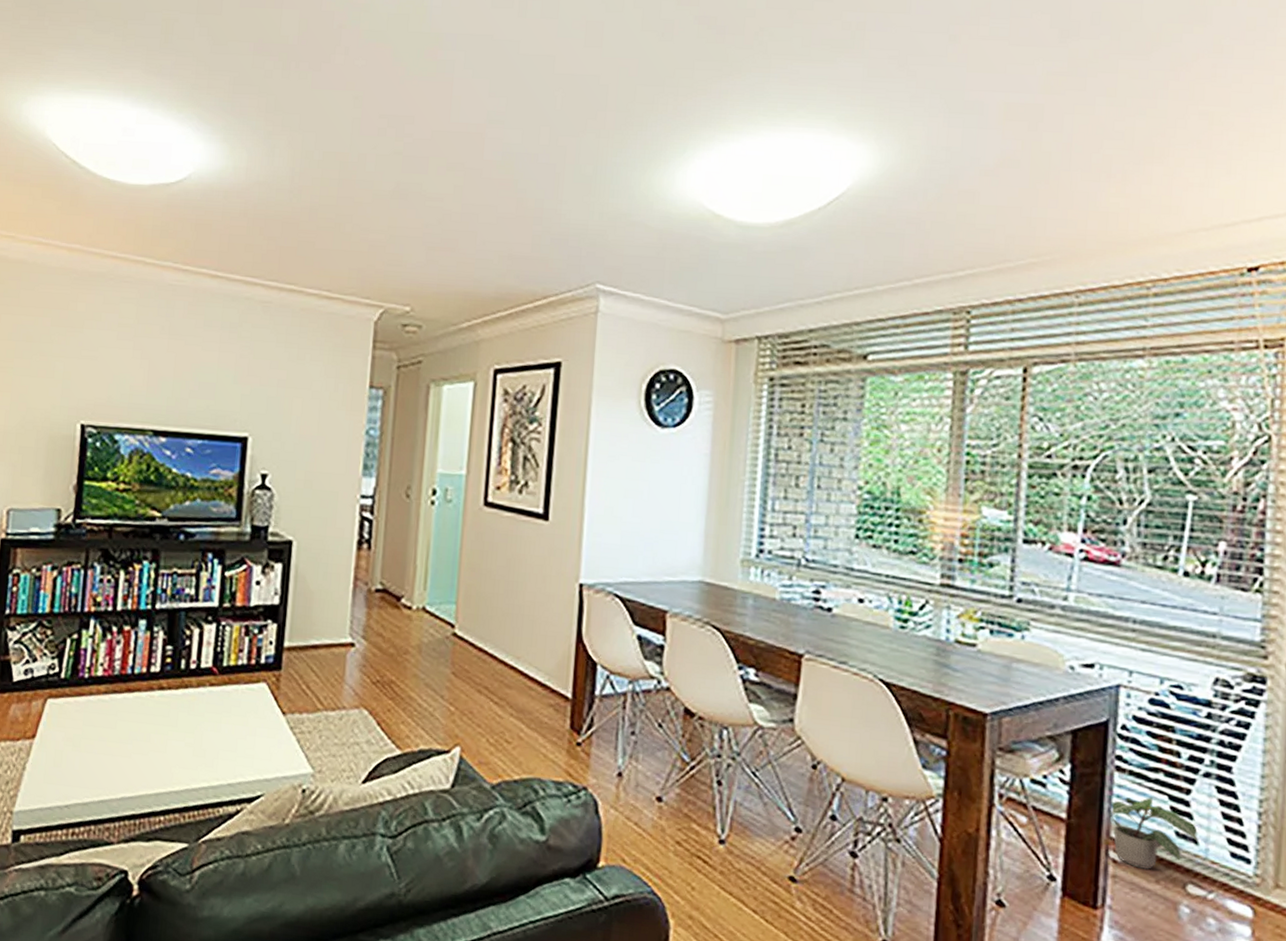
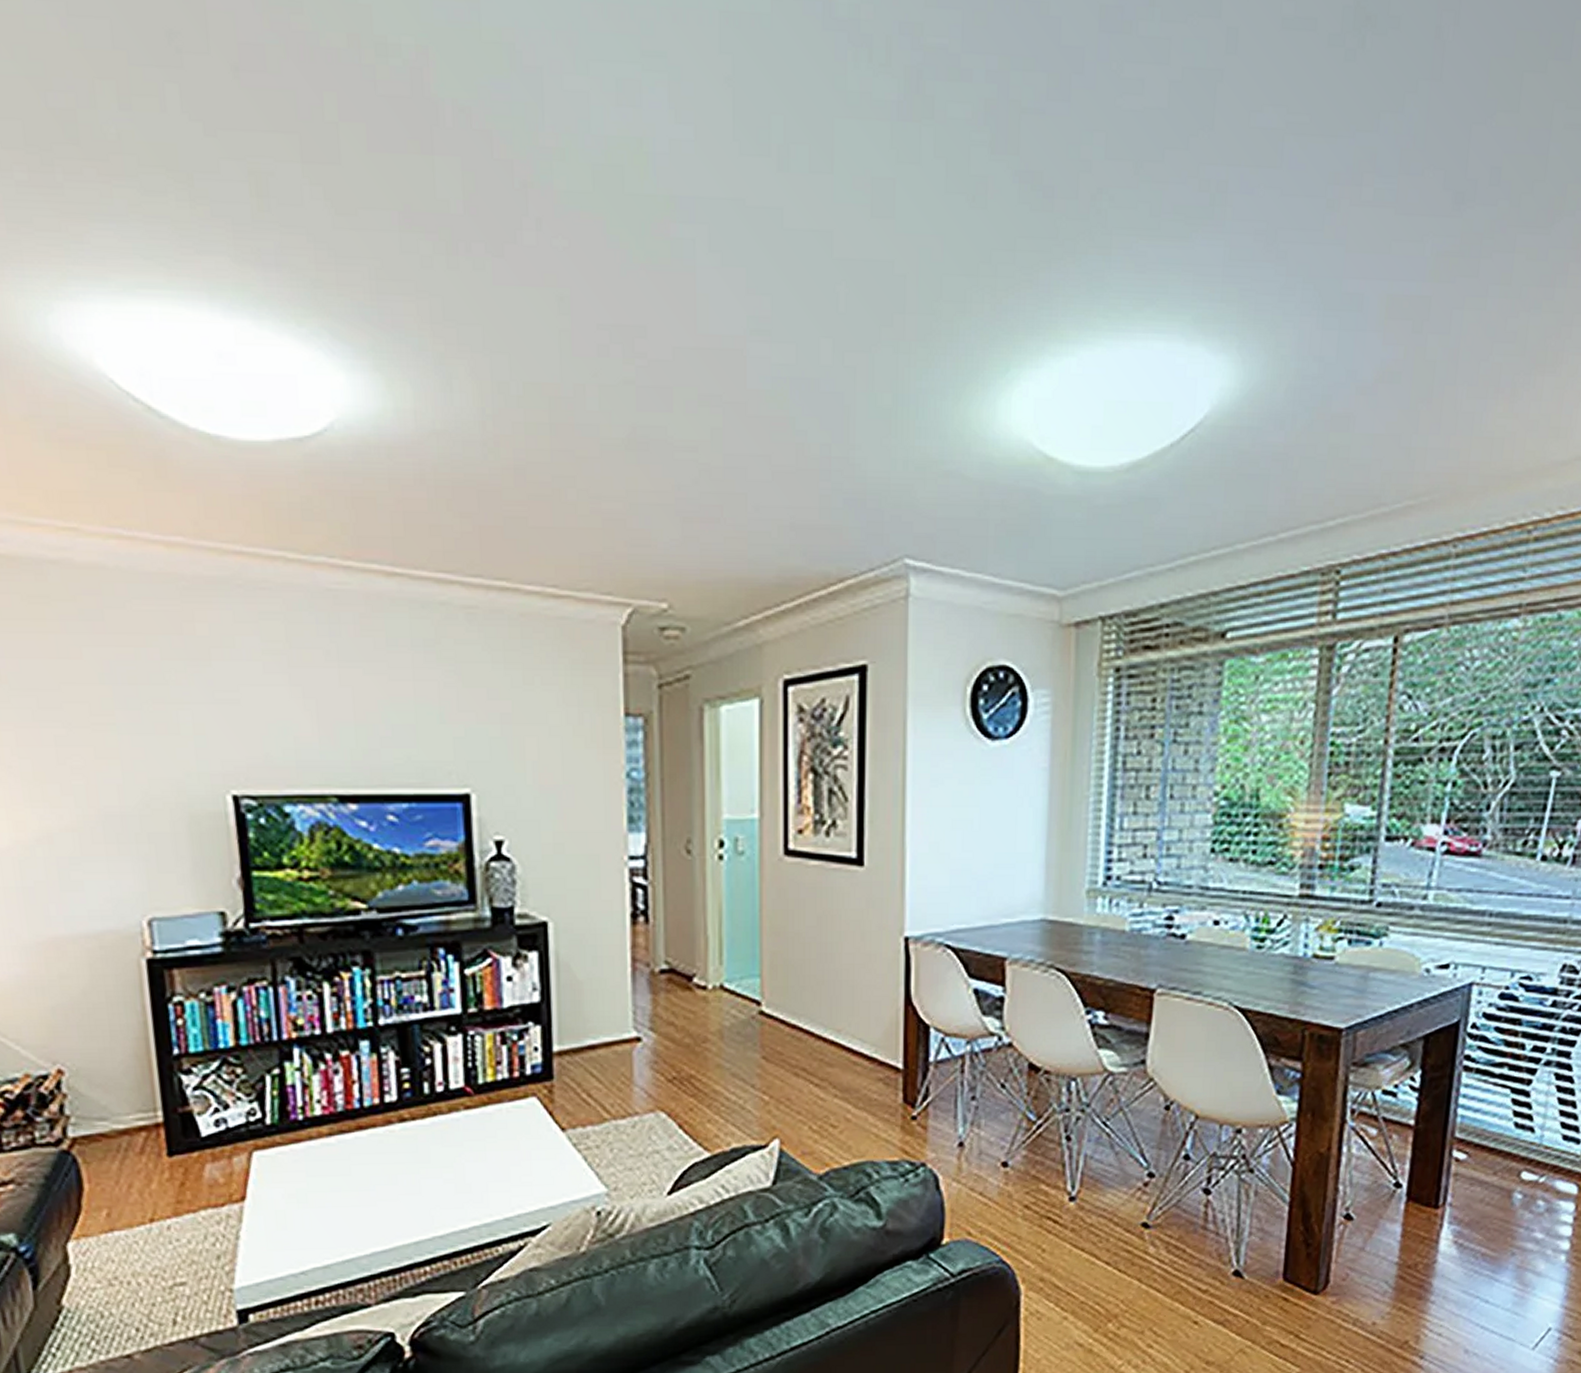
potted plant: present [1109,797,1198,870] -> none [1455,1093,1535,1163]

